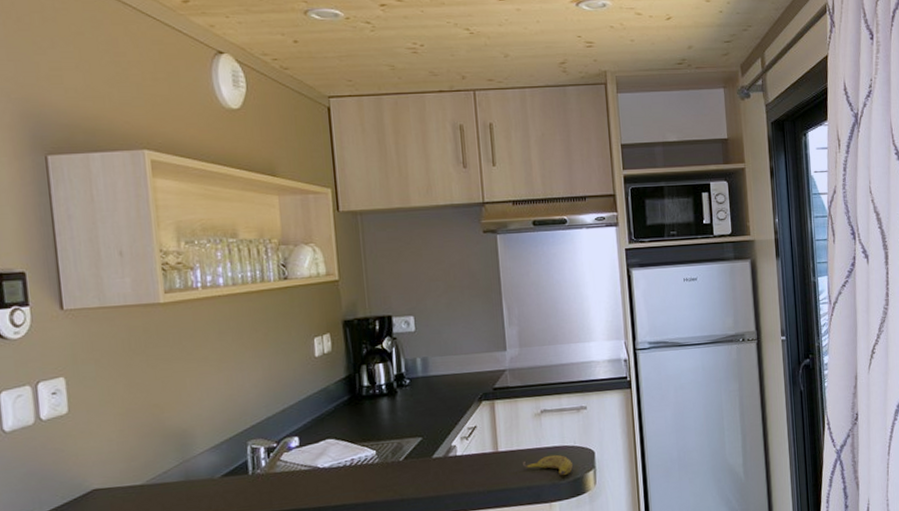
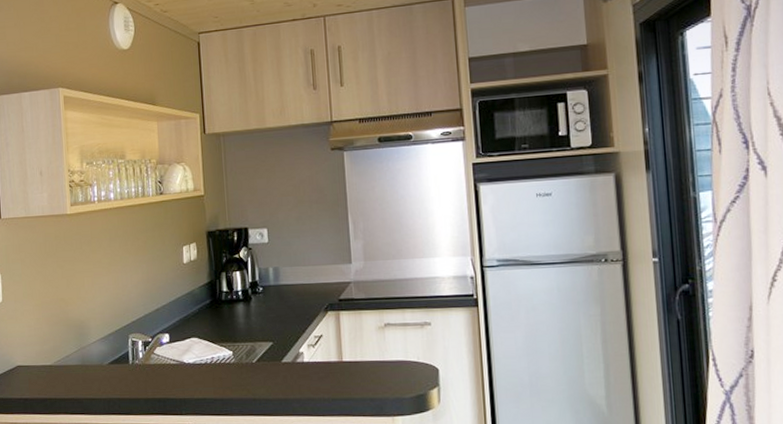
banana: present [523,454,573,476] -> none [366,369,416,391]

